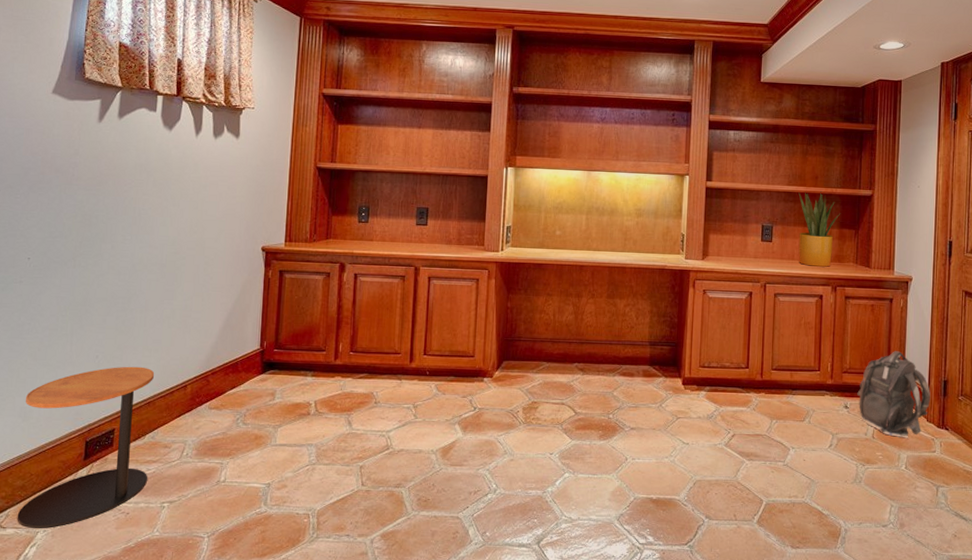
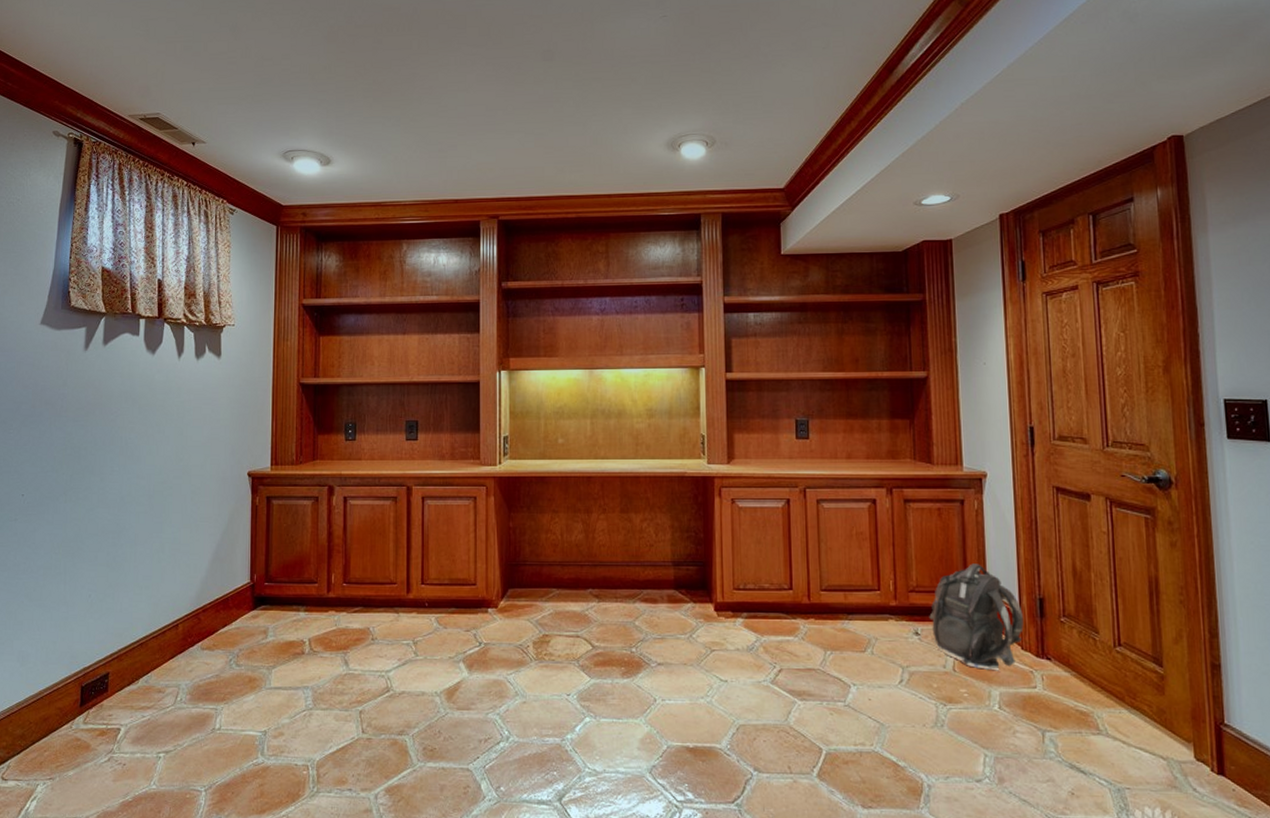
side table: present [17,366,155,528] -> none [17,605,146,781]
planter: present [798,191,840,267] -> none [836,376,889,465]

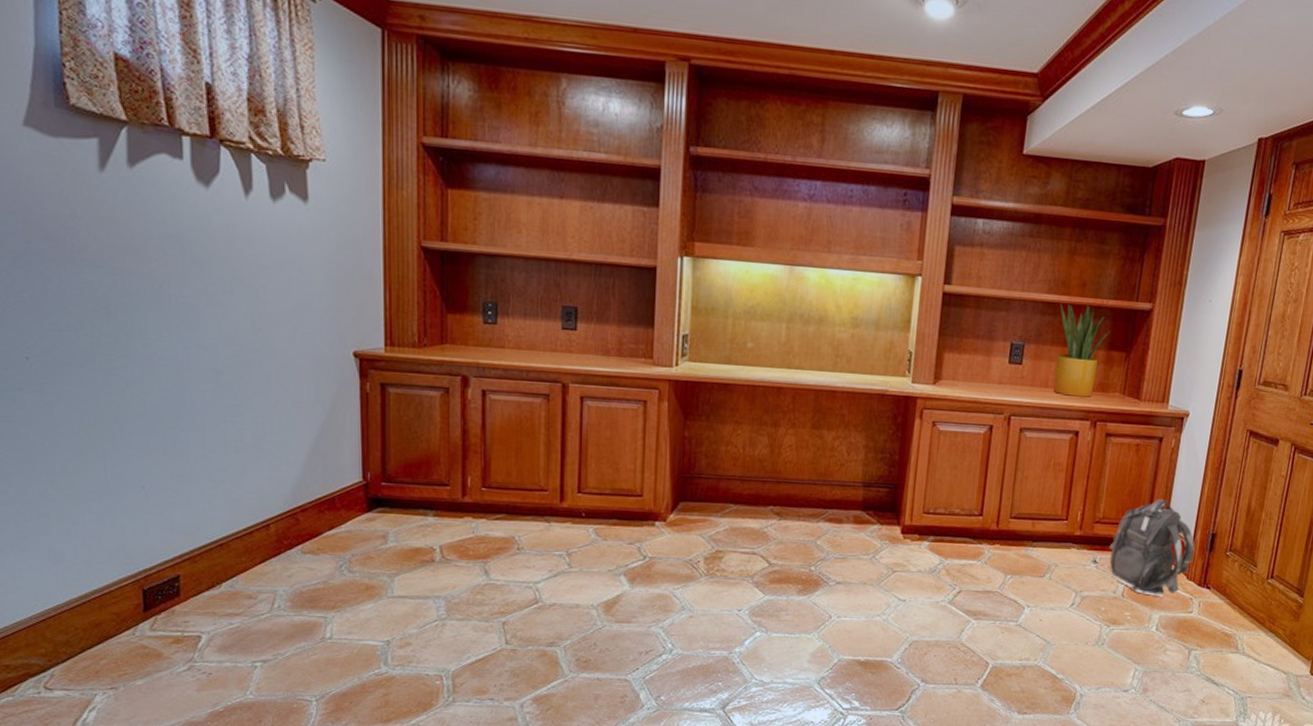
planter: none [836,376,889,465] -> present [1053,302,1110,397]

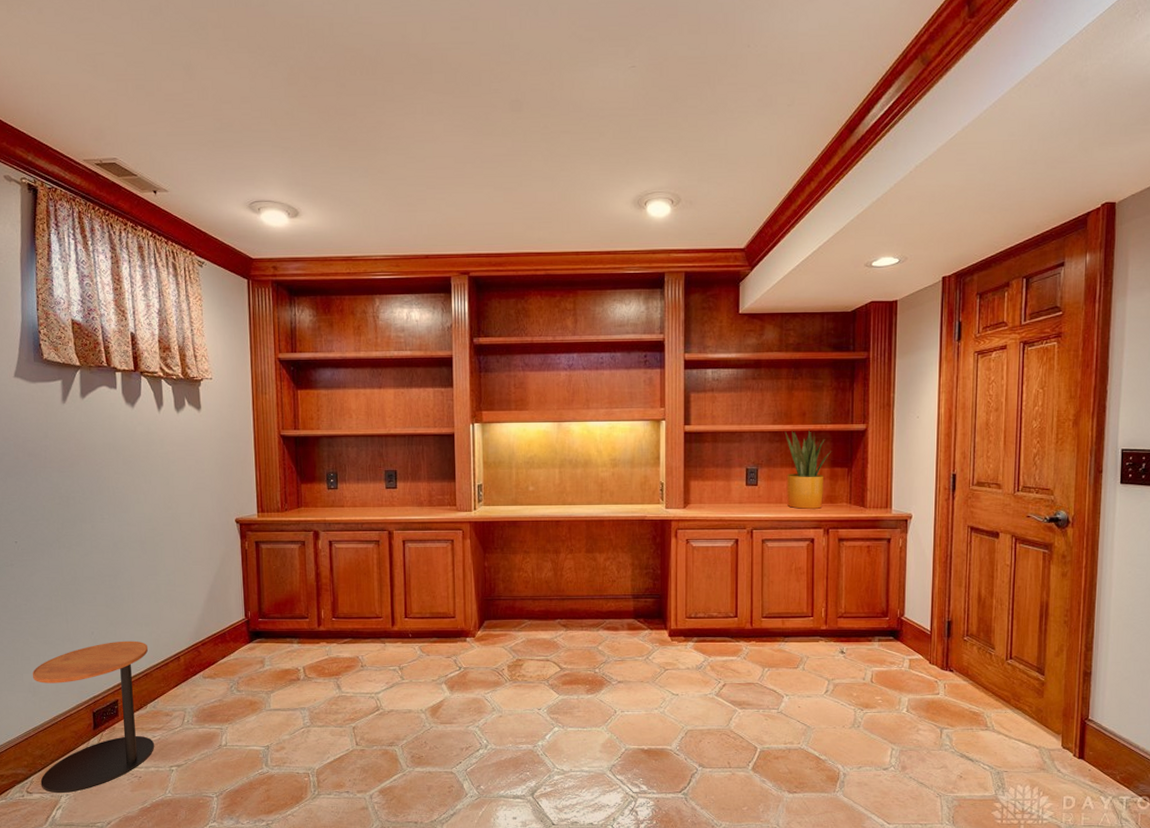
side table: none [52,499,230,690] -> present [32,641,154,793]
backpack: present [1108,499,1195,597] -> none [854,593,933,682]

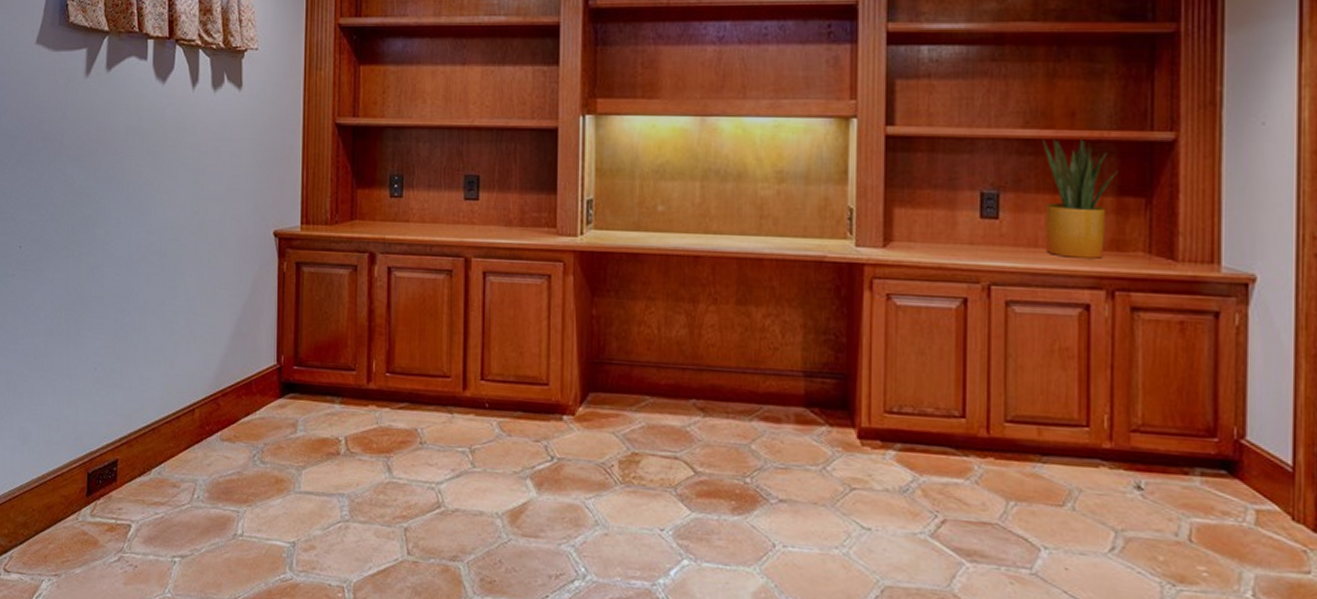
side table: present [32,641,154,793] -> none [21,382,159,577]

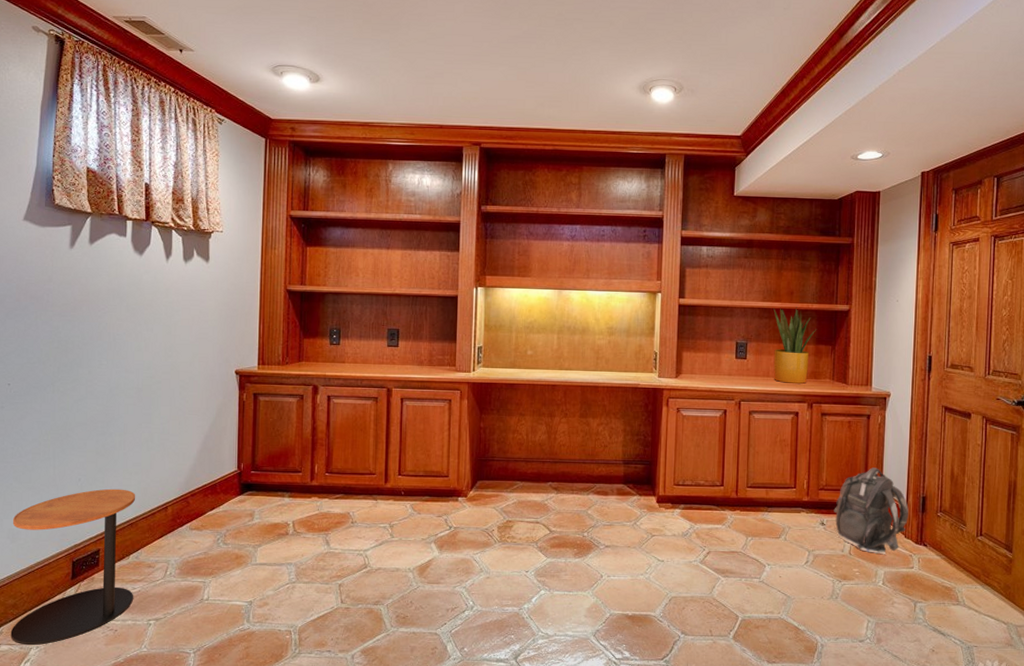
side table: none [21,382,159,577] -> present [10,488,136,645]
backpack: none [1158,399,1297,547] -> present [834,467,909,555]

